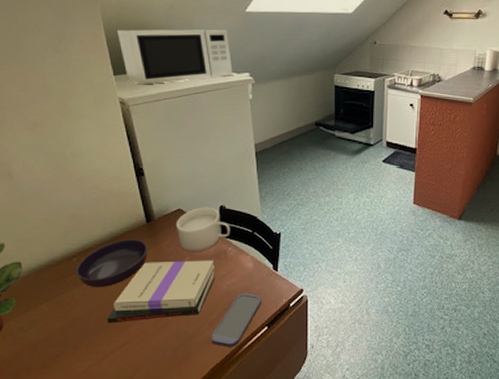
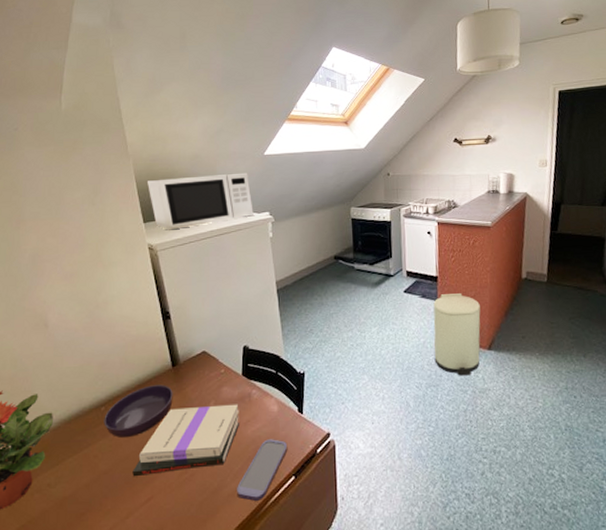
cup: present [176,207,230,252] -> none [200,348,254,397]
pedal bin: none [407,166,455,242] -> present [433,293,481,376]

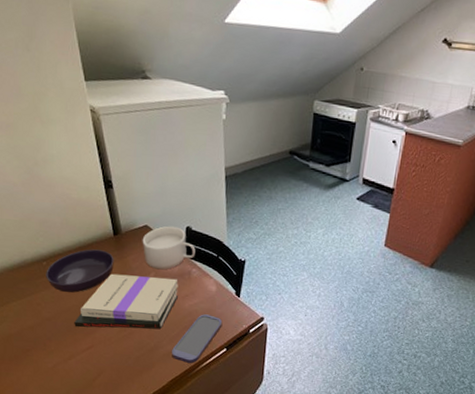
microwave: present [146,172,254,230] -> none [88,32,207,94]
cup: none [200,348,254,397] -> present [142,226,196,270]
pedal bin: present [433,293,481,376] -> none [375,207,432,288]

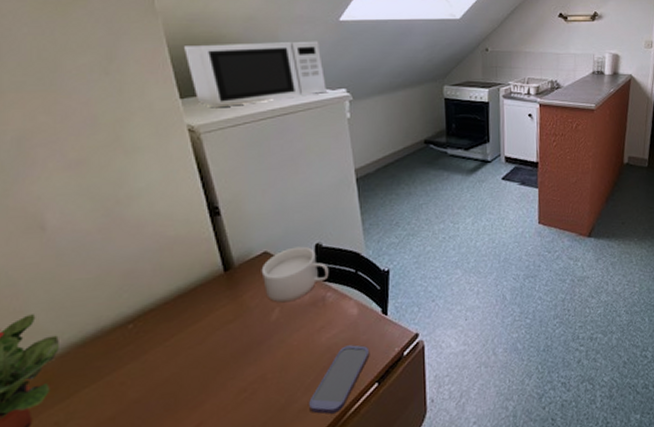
bowl: present [46,249,114,293] -> none [132,293,226,359]
books: present [74,273,178,330] -> none [174,309,311,403]
microwave: none [88,32,207,94] -> present [183,41,327,108]

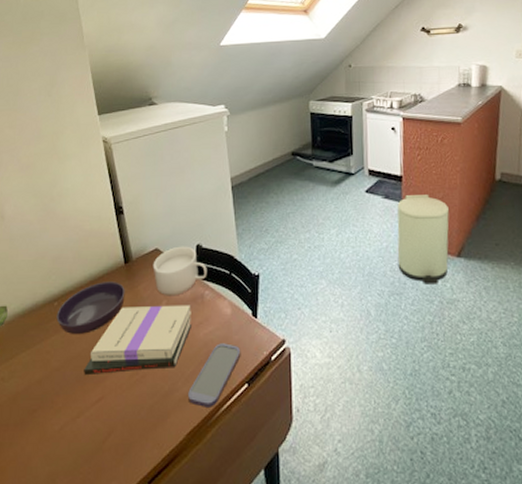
bowl: none [132,293,226,359] -> present [56,282,125,335]
books: none [174,309,311,403] -> present [84,304,191,376]
microwave: present [183,41,327,108] -> none [102,64,209,123]
pedal bin: none [532,180,582,265] -> present [397,195,449,284]

